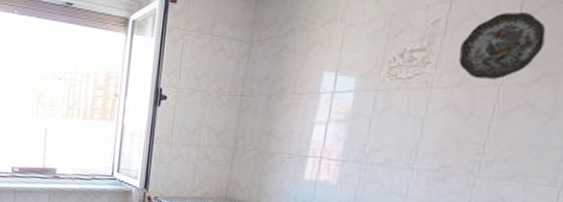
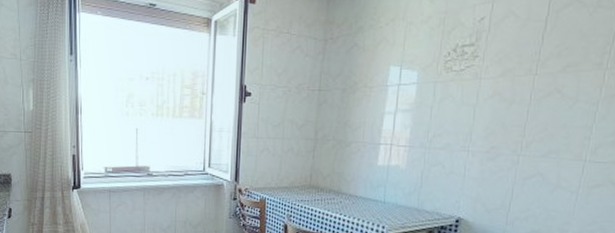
decorative plate: present [459,13,546,79] -> none [501,11,569,69]

